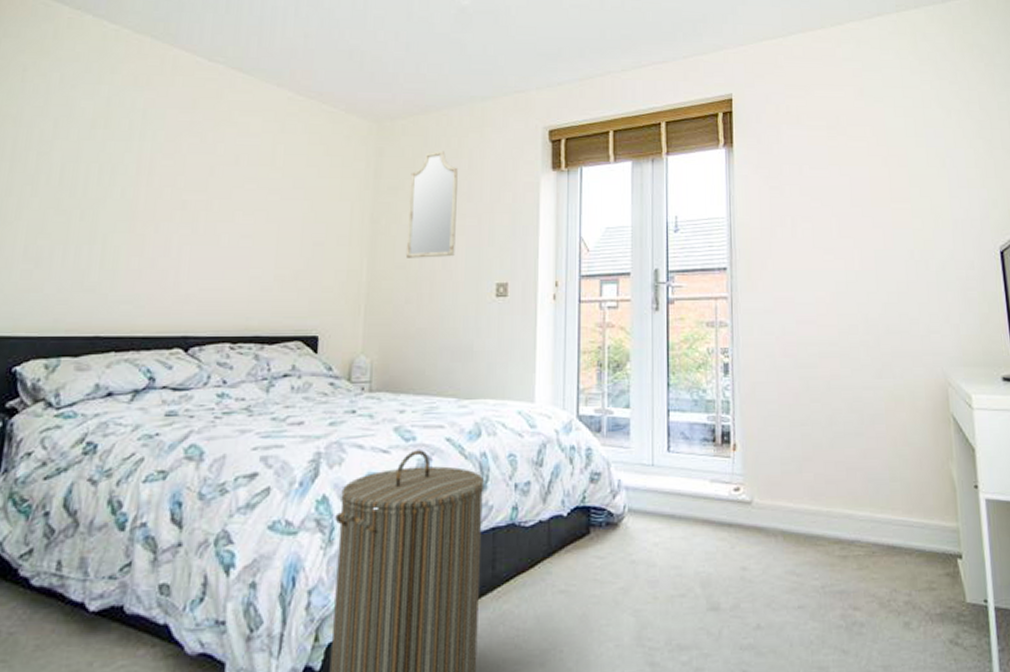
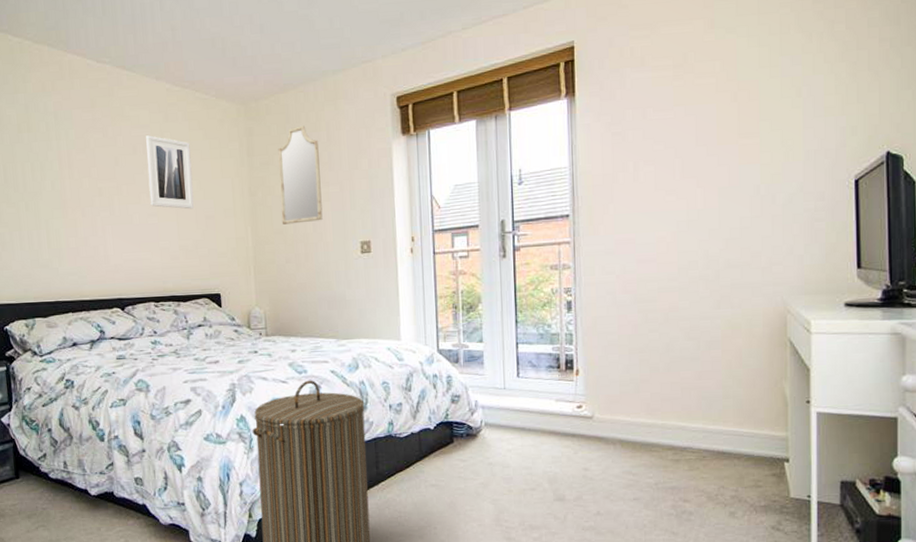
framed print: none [246,145,307,233] -> present [146,135,194,209]

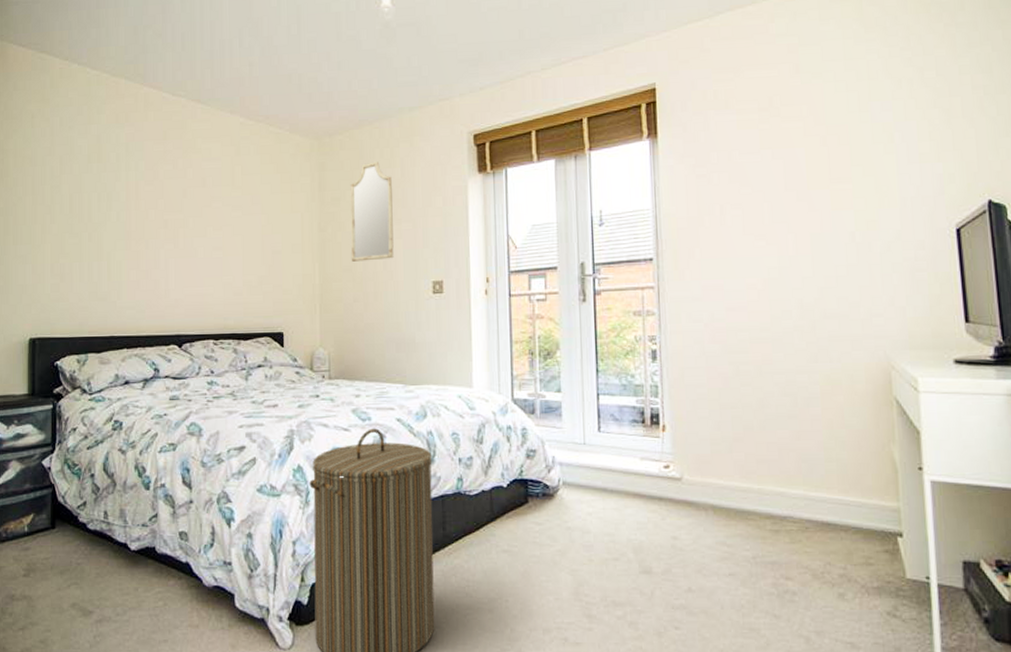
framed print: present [146,135,194,209] -> none [215,168,262,244]

